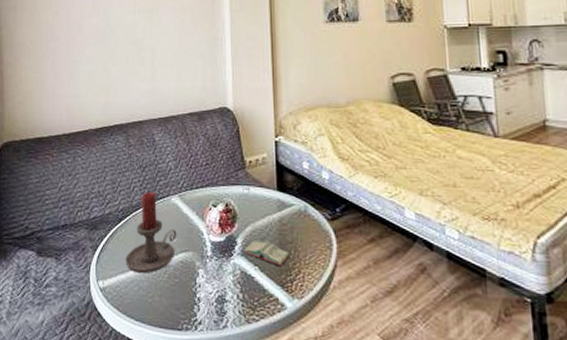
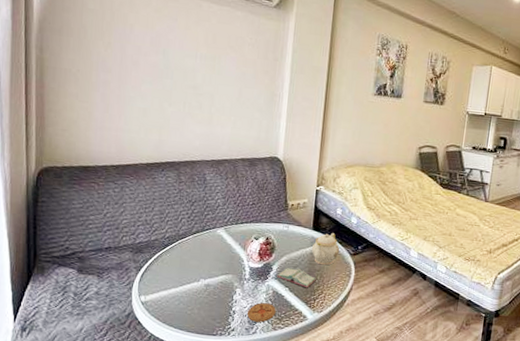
candle holder: present [125,192,177,274] -> none [168,223,220,291]
coaster: none [215,287,247,313] -> present [247,303,276,322]
teapot: none [280,193,313,236] -> present [312,233,339,266]

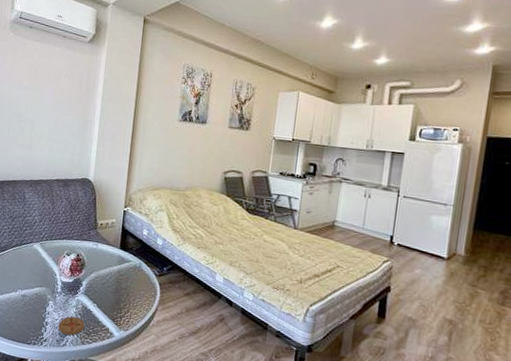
book: present [277,268,316,288] -> none [86,284,123,306]
teapot: present [312,233,339,266] -> none [119,253,145,285]

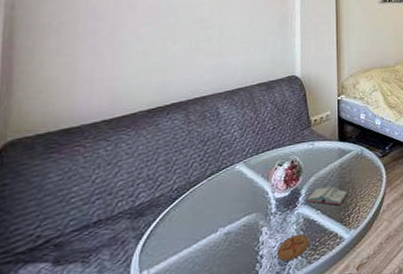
book: none [86,284,123,306] -> present [306,186,349,206]

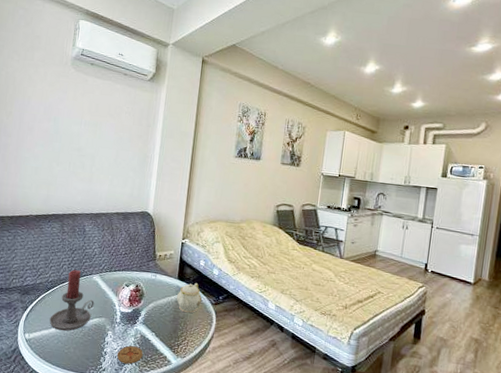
candle holder: none [178,164,240,250] -> present [49,270,94,332]
book: present [306,186,349,206] -> none [144,314,180,334]
teapot: none [341,140,367,176] -> present [177,283,202,314]

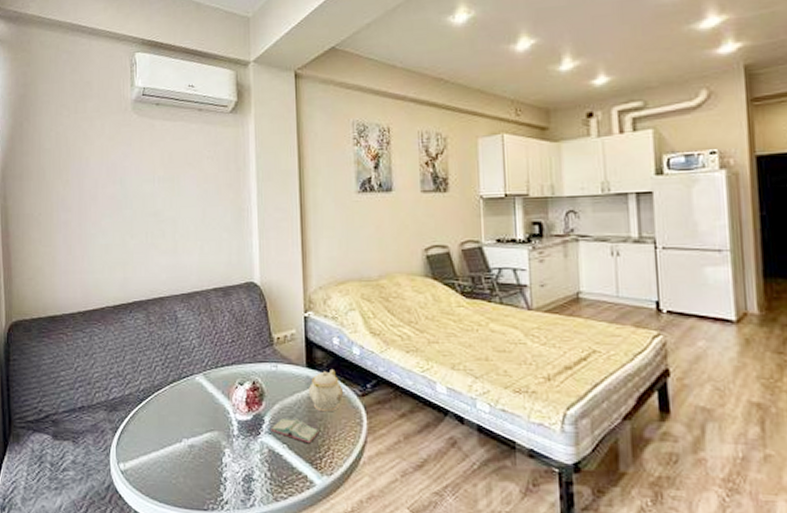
candle holder: present [49,270,94,332] -> none [147,371,202,455]
coaster: present [117,345,143,364] -> none [241,465,275,492]
book: none [144,314,180,334] -> present [271,418,320,444]

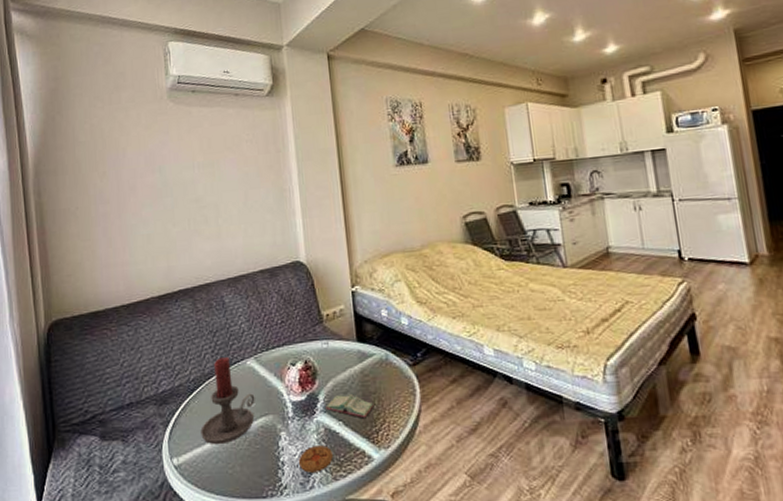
candle holder: none [147,371,202,455] -> present [200,357,255,445]
coaster: none [241,465,275,492] -> present [299,445,333,473]
teapot: present [309,370,343,412] -> none [361,342,395,385]

